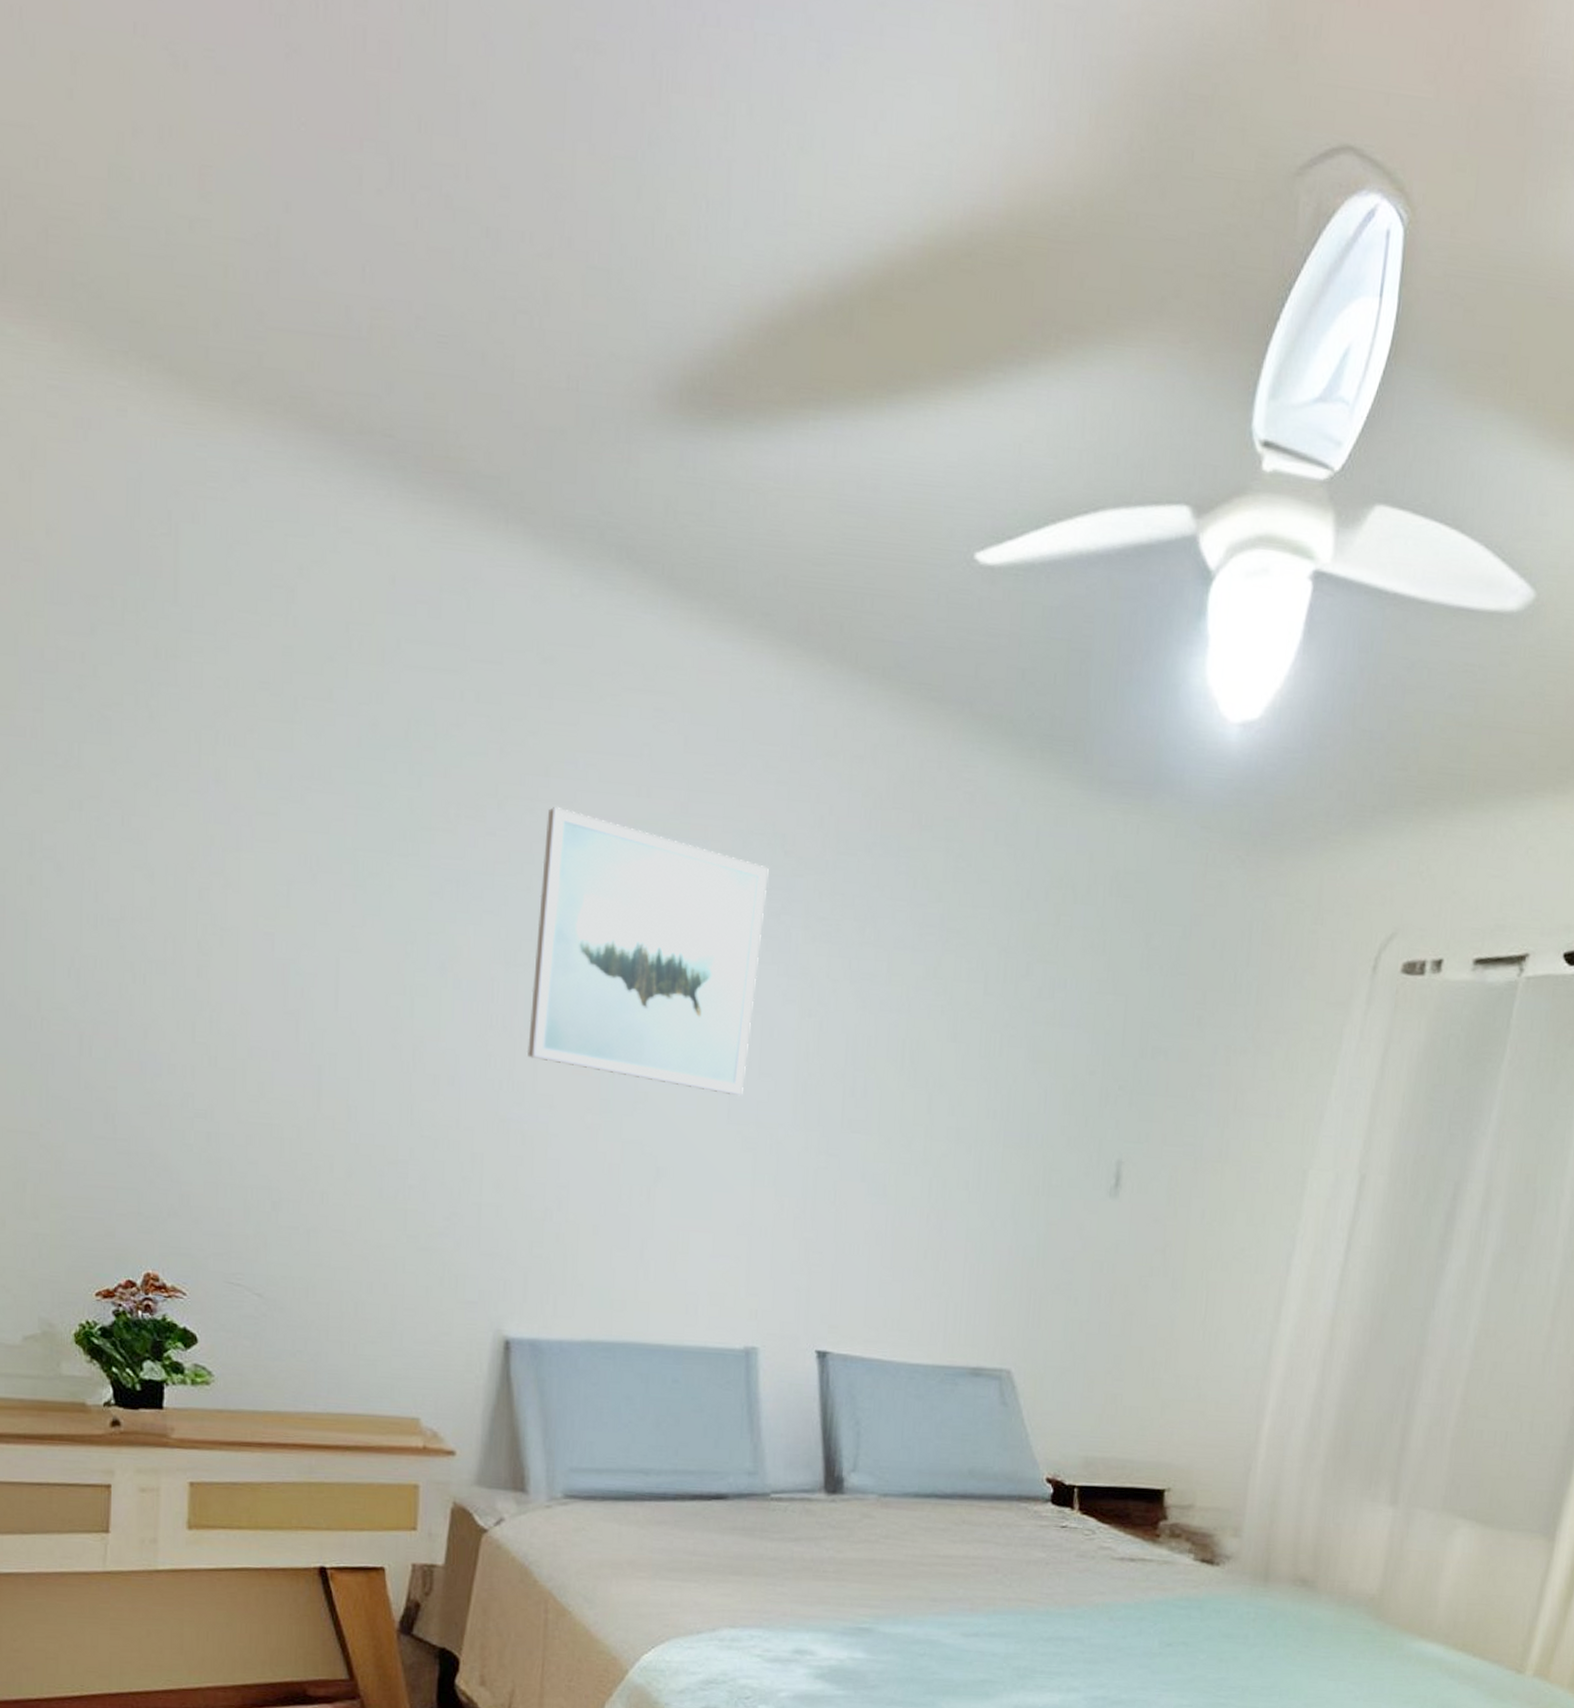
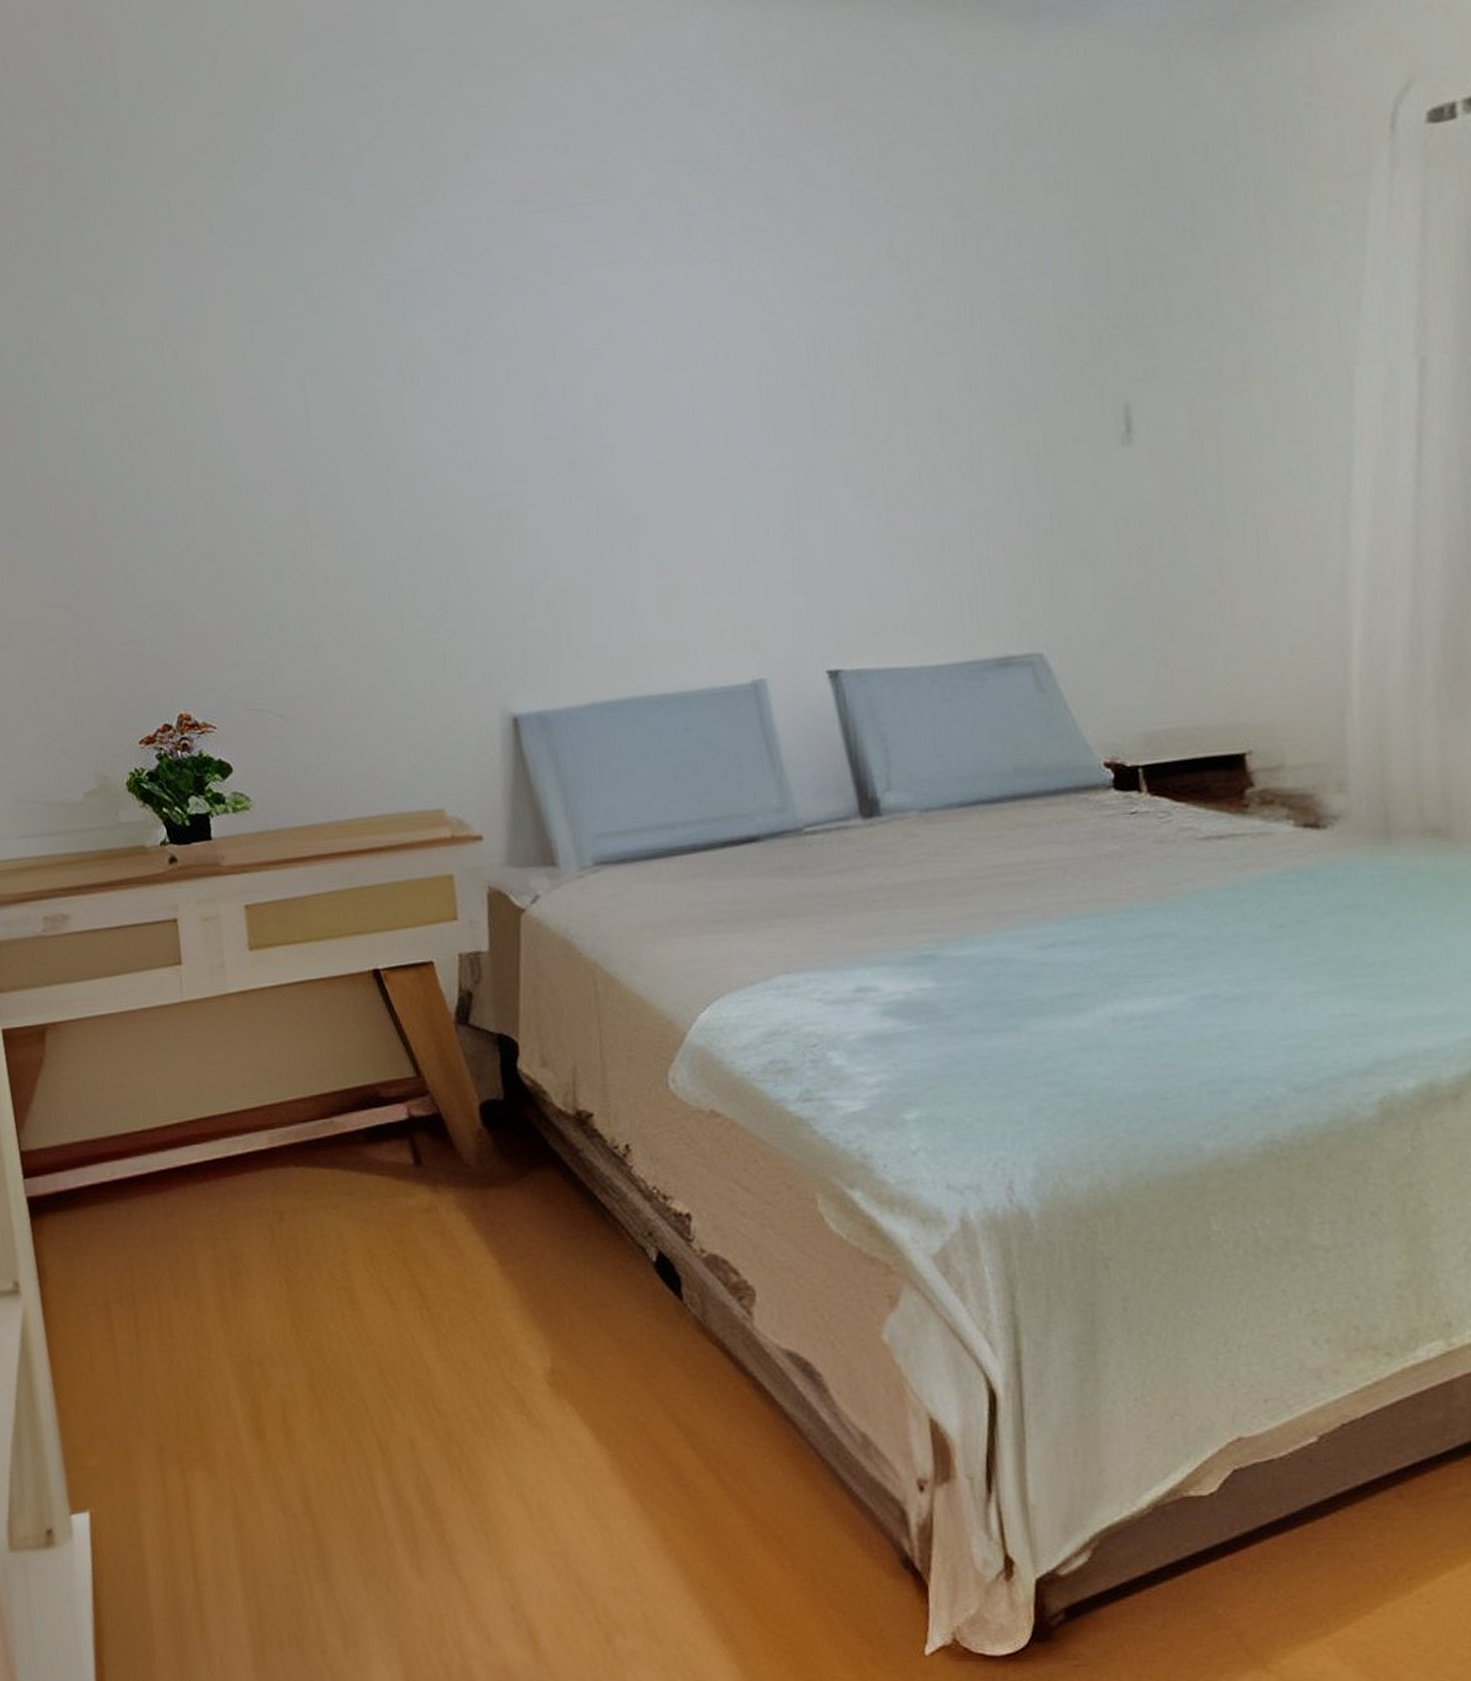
wall art: present [526,806,769,1096] -> none [474,187,708,436]

